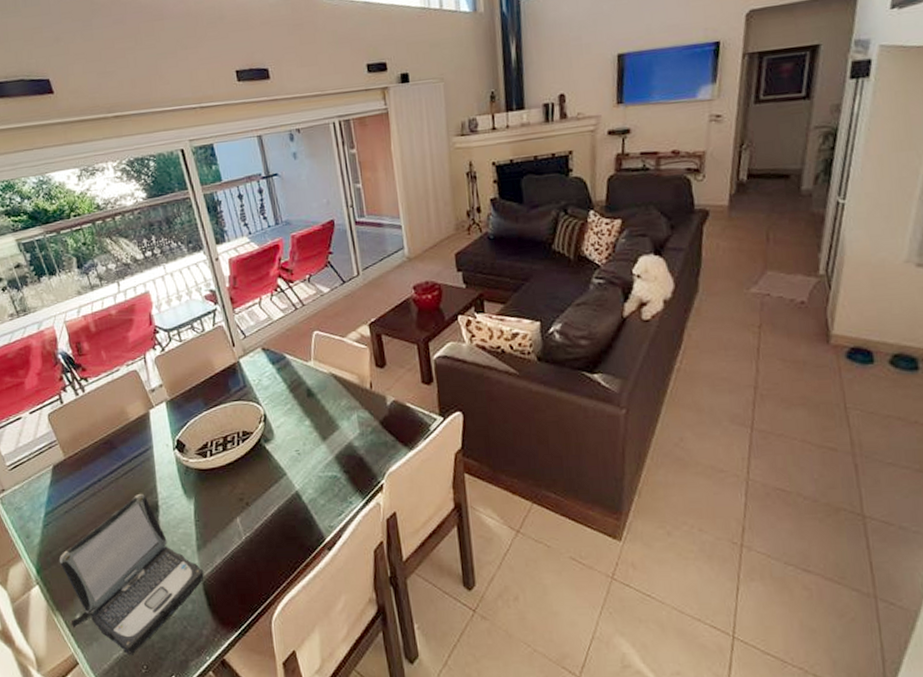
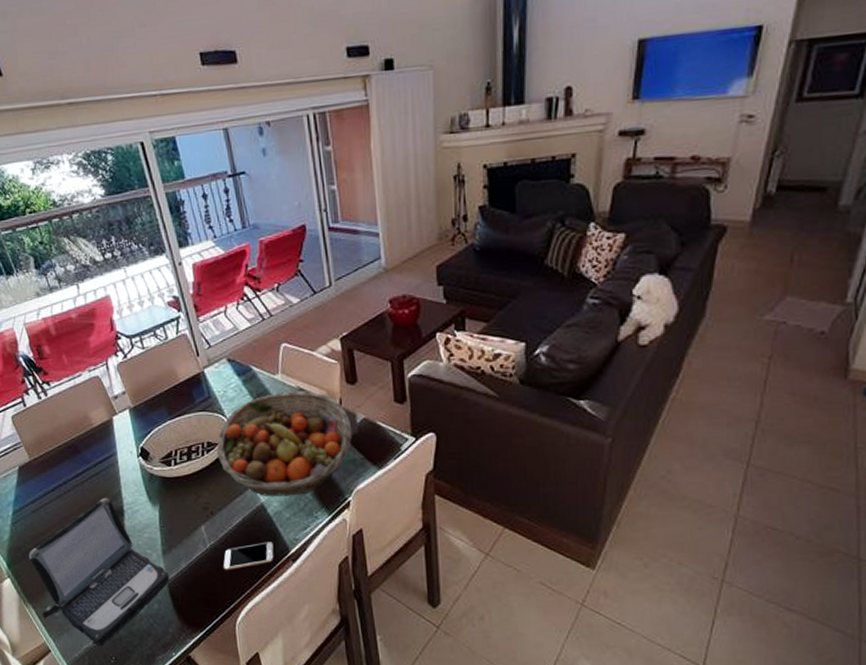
fruit basket: none [251,376,384,484] -> present [216,391,353,496]
smartphone: none [258,530,310,564] -> present [223,542,274,571]

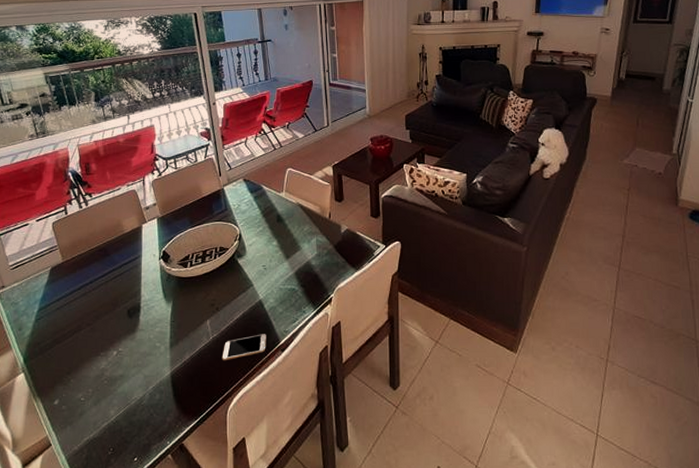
laptop: present [28,497,170,647] -> none [45,295,173,439]
fruit basket: present [216,391,353,496] -> none [226,206,337,294]

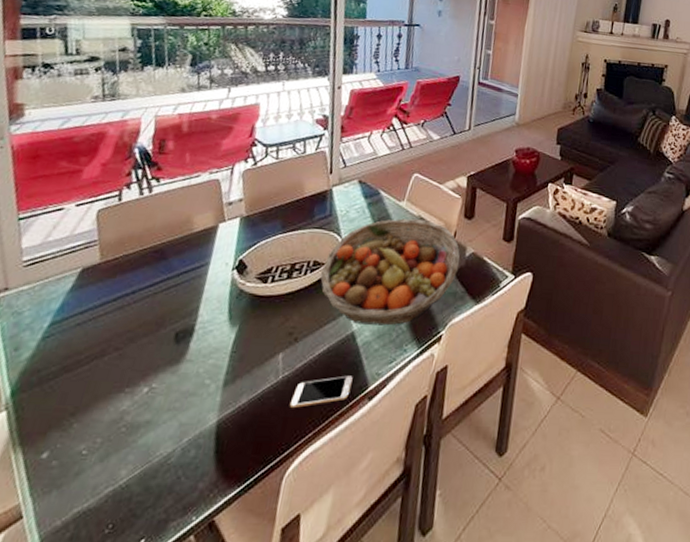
fruit basket: none [226,206,337,294] -> present [320,218,460,326]

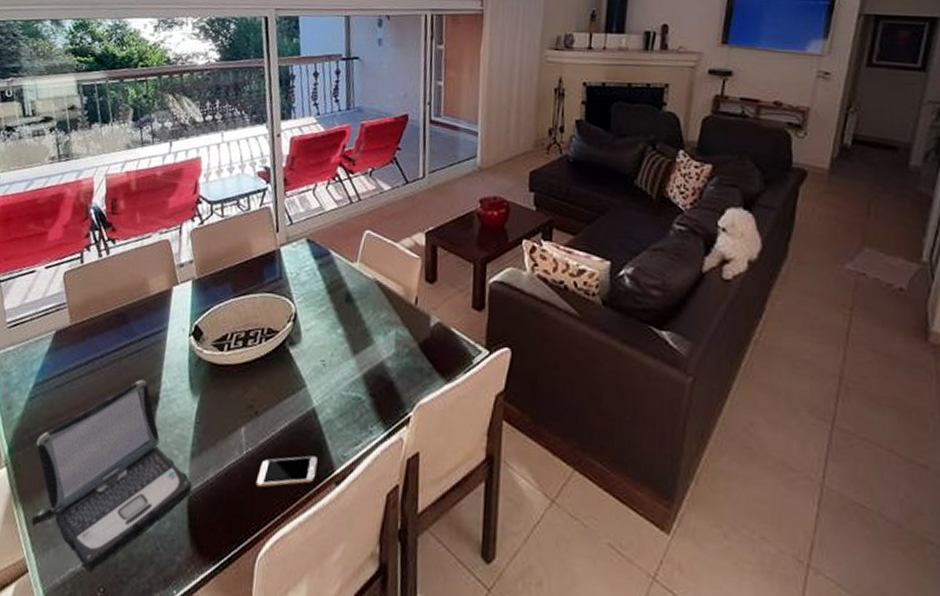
laptop: none [32,313,223,510] -> present [31,379,192,572]
fruit basket: present [320,218,460,326] -> none [275,282,424,403]

